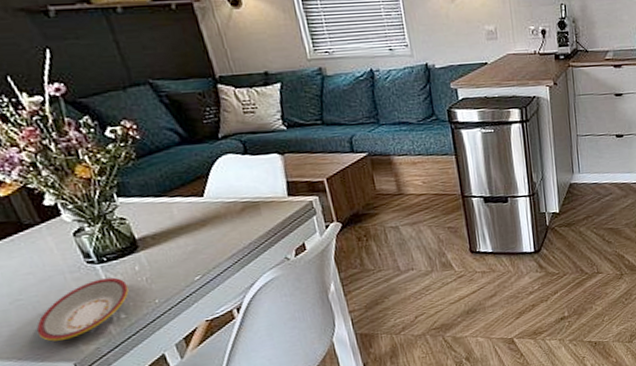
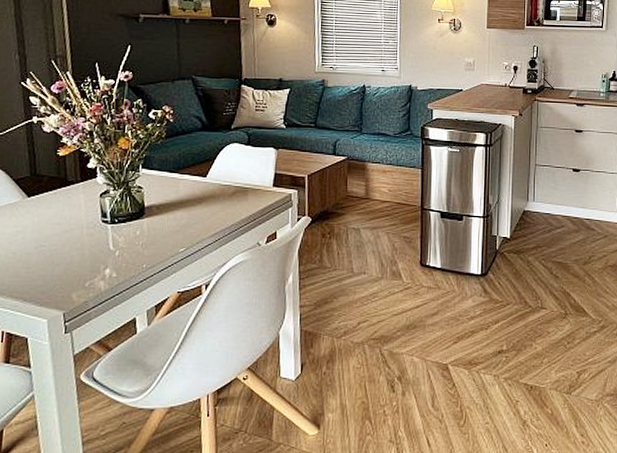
plate: present [36,277,129,342] -> none [46,238,126,289]

